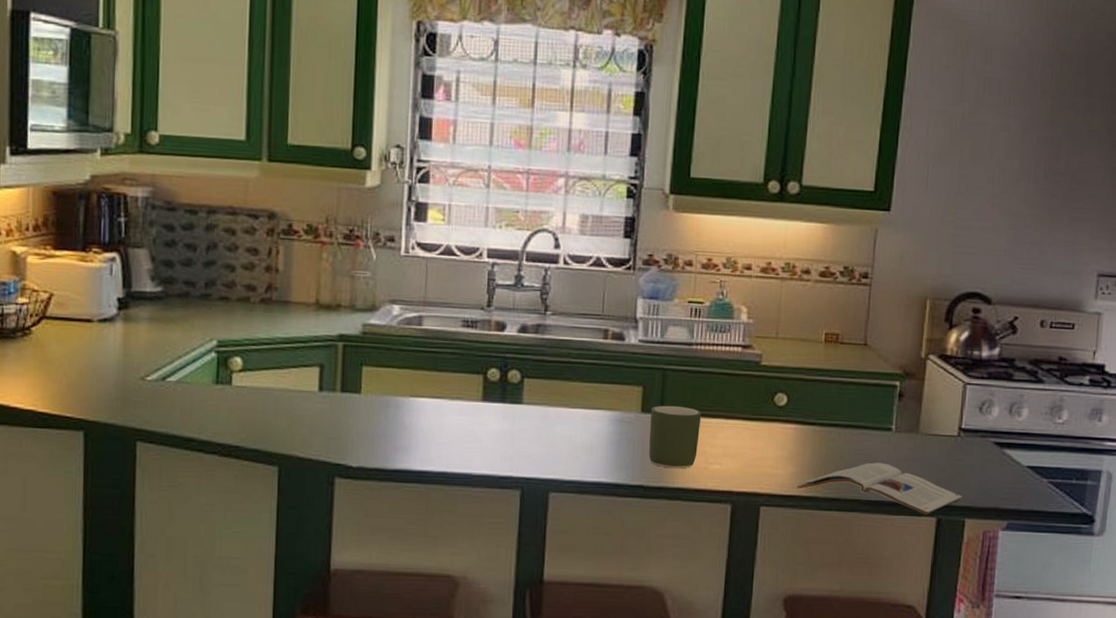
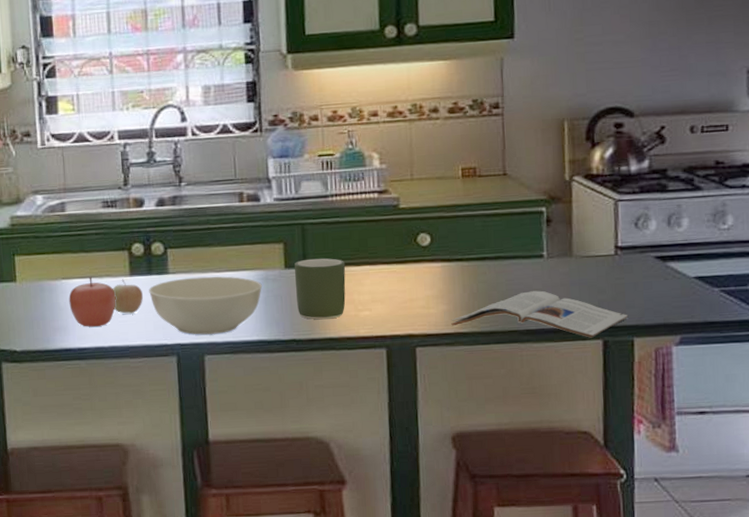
fruit: none [414,397,465,451] -> present [69,277,116,327]
fruit: none [461,404,493,441] -> present [112,279,143,314]
bowl: none [500,410,616,472] -> present [149,276,262,335]

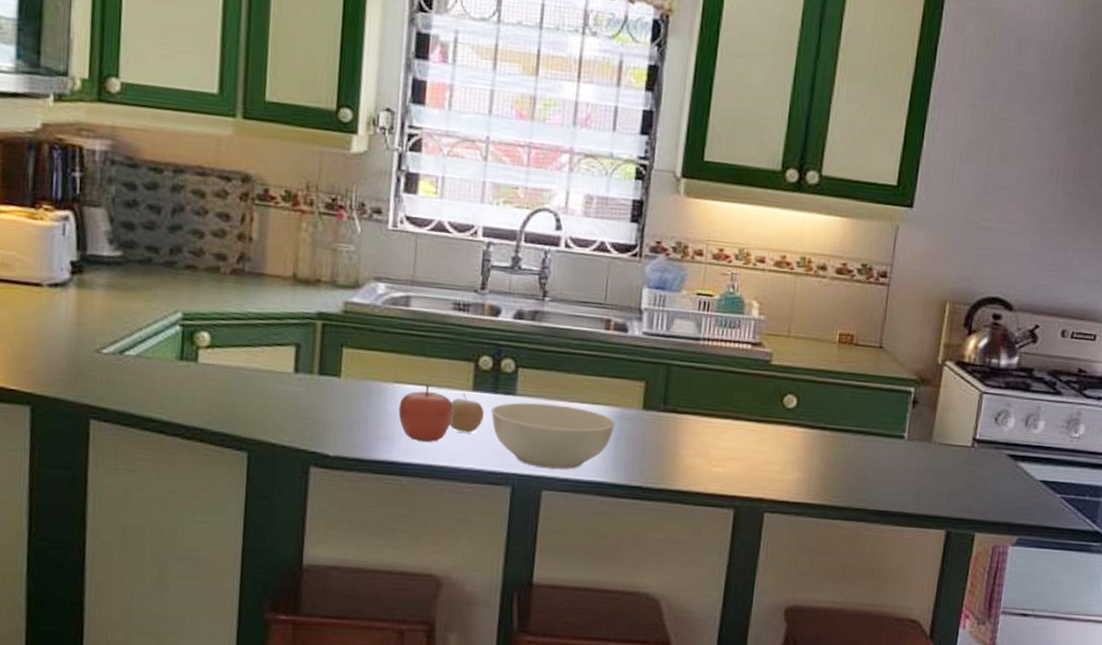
mug: present [294,258,346,320] -> none [649,402,707,471]
magazine: present [451,290,629,338] -> none [803,471,974,527]

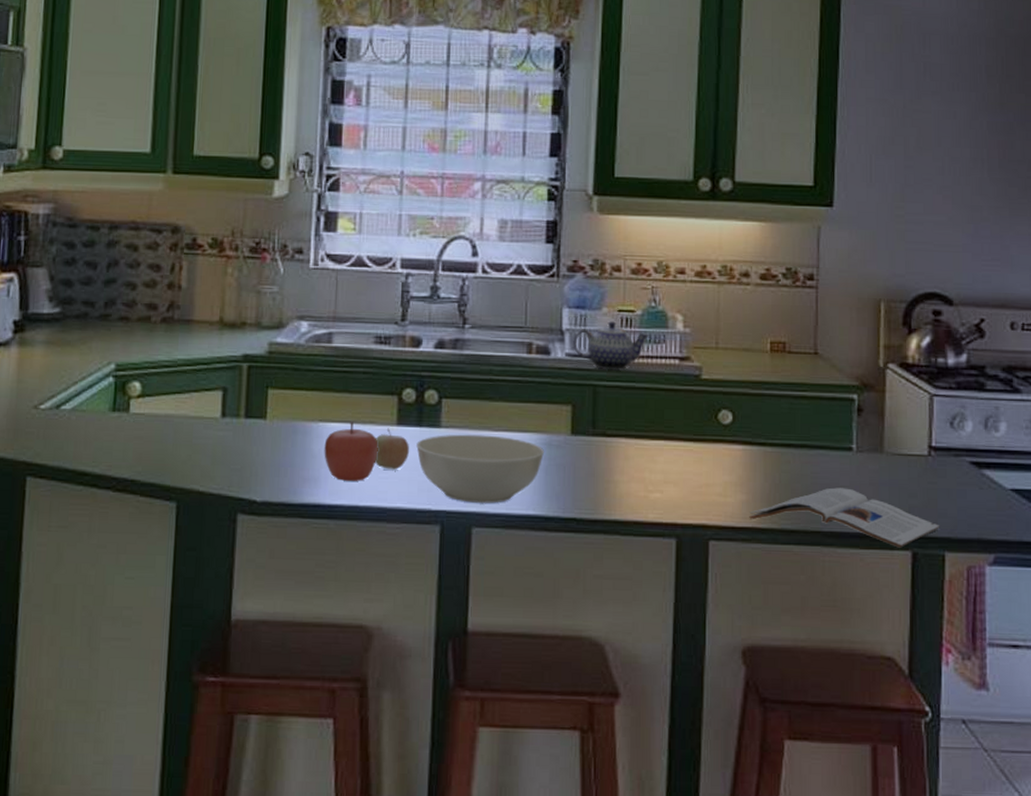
teapot: none [650,303,725,352] -> present [573,321,649,371]
magazine: none [803,471,974,527] -> present [749,487,940,548]

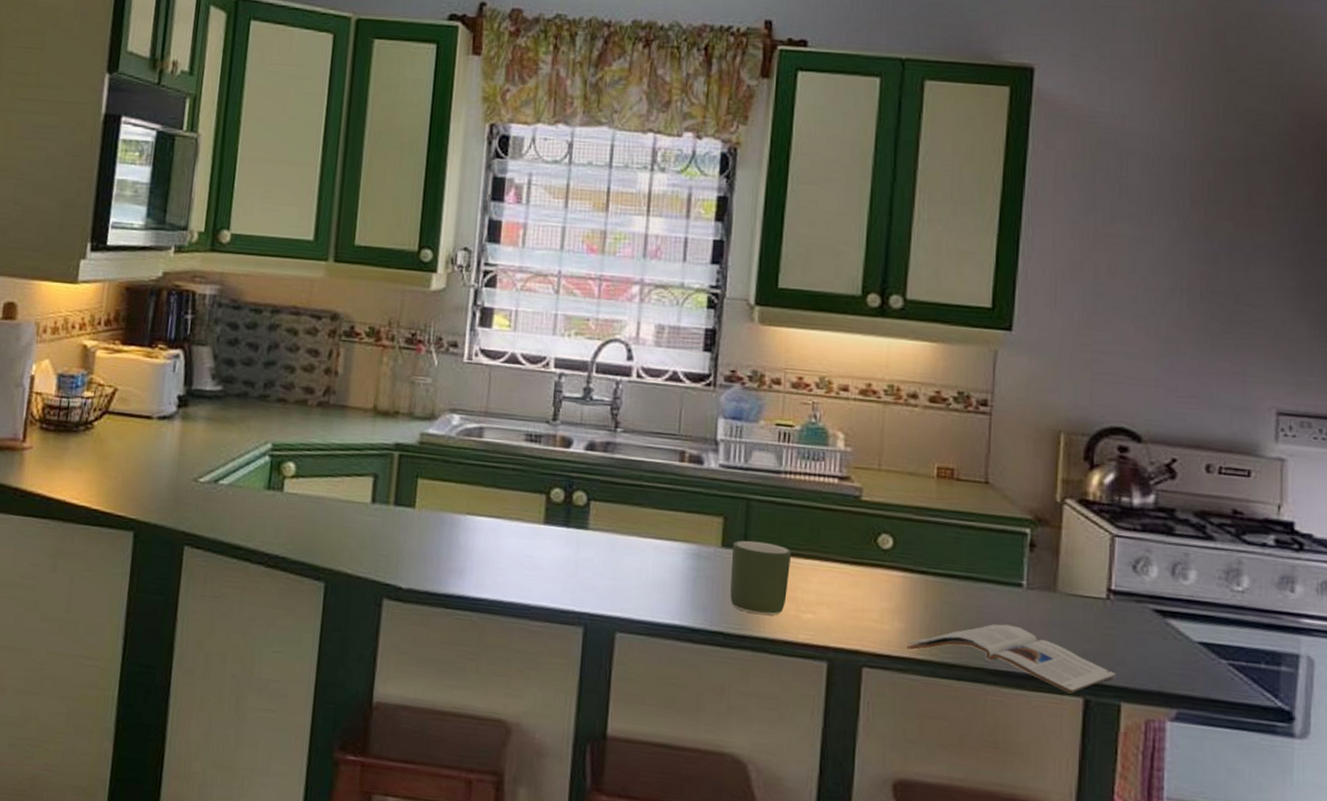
fruit: present [324,422,378,481] -> none [470,517,525,577]
fruit: present [374,428,409,470] -> none [519,526,555,568]
bowl: present [416,434,544,503] -> none [562,537,693,610]
teapot: present [573,321,649,371] -> none [727,434,808,485]
mug: none [581,426,638,498] -> present [730,540,792,616]

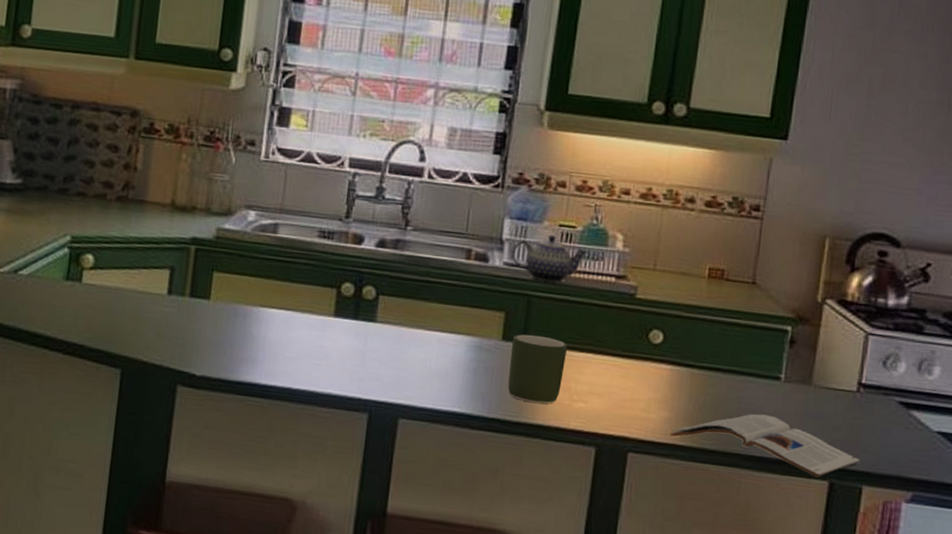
teapot: none [727,434,808,485] -> present [511,235,588,283]

